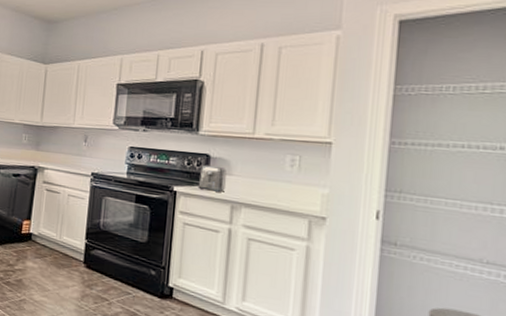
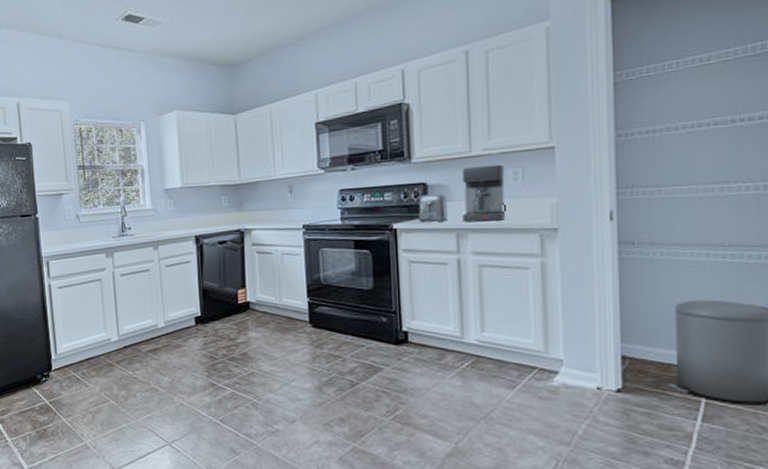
coffee maker: none [238,148,283,201] -> present [462,165,506,223]

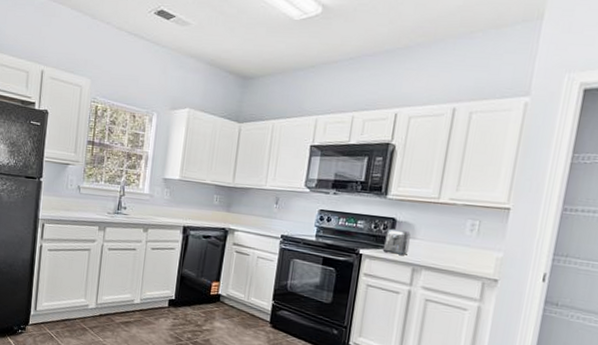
coffee maker: present [462,165,506,223] -> none [420,212,464,264]

